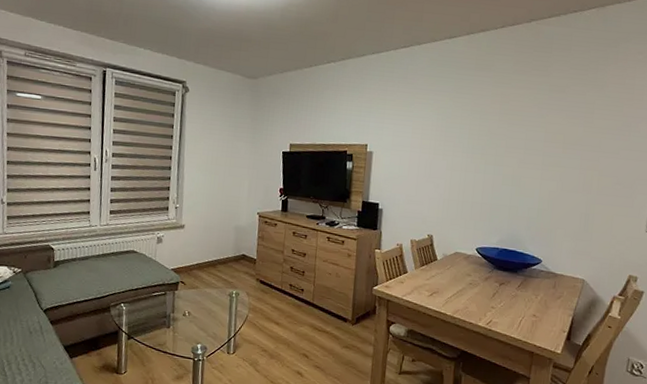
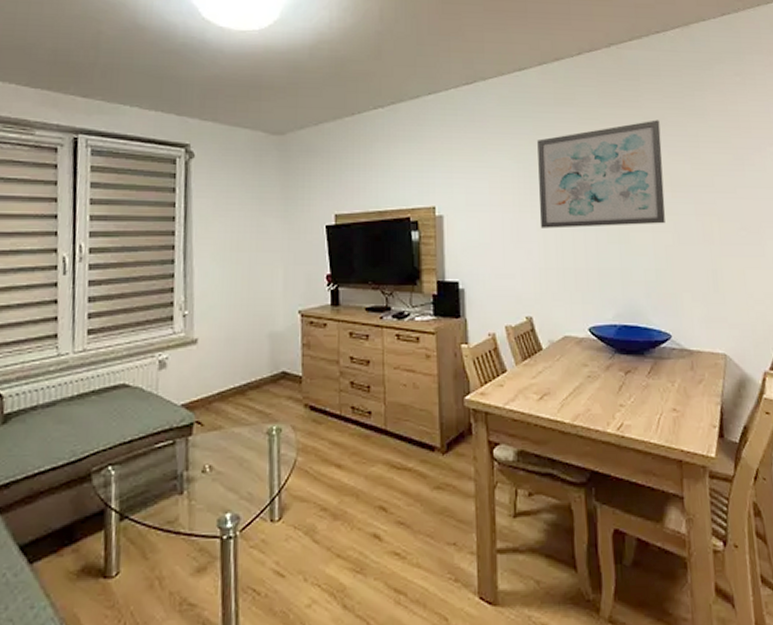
wall art: none [449,87,563,174] -> present [537,120,666,229]

